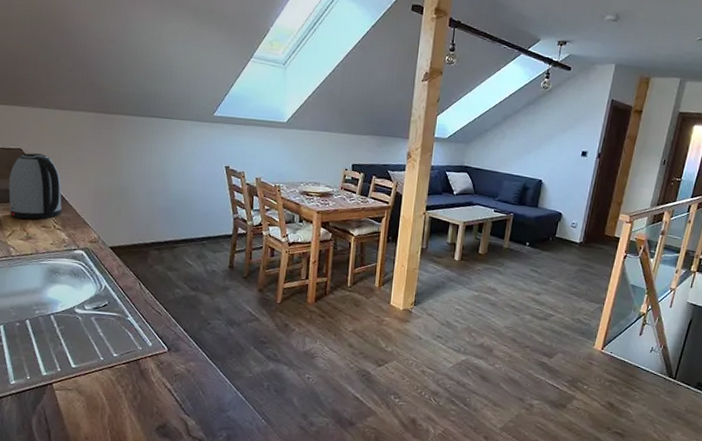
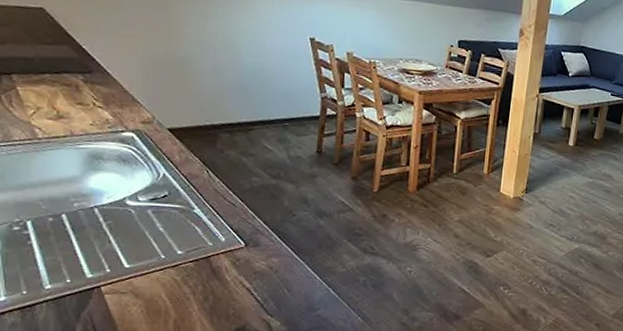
kettle: present [8,153,62,220] -> none [29,13,103,95]

